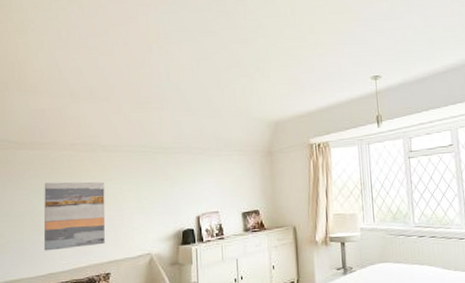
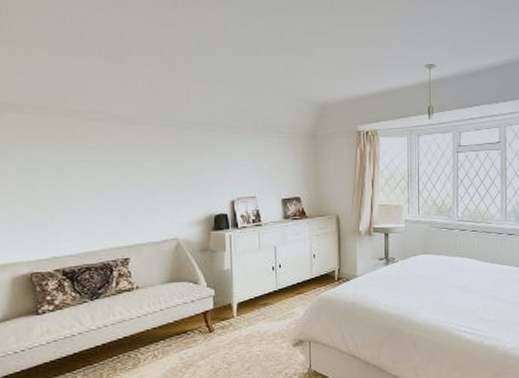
wall art: present [43,182,106,251] -> none [42,154,123,232]

